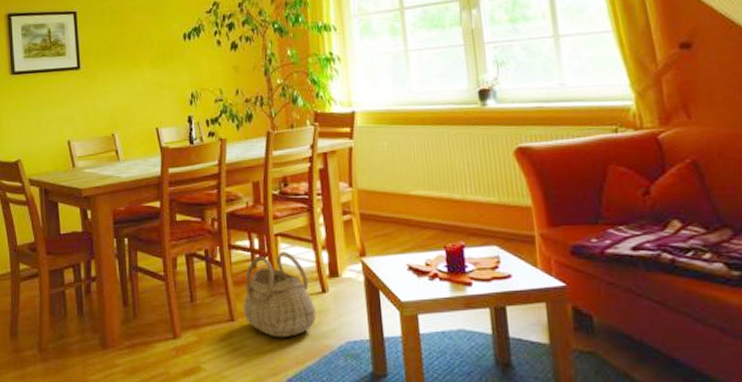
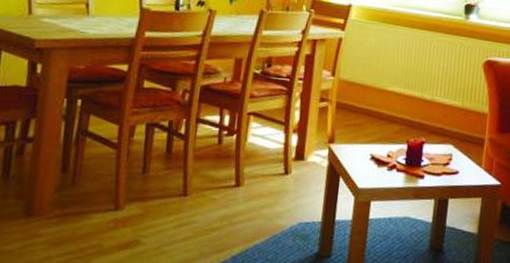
basket: present [243,252,317,338] -> none [199,131,275,216]

